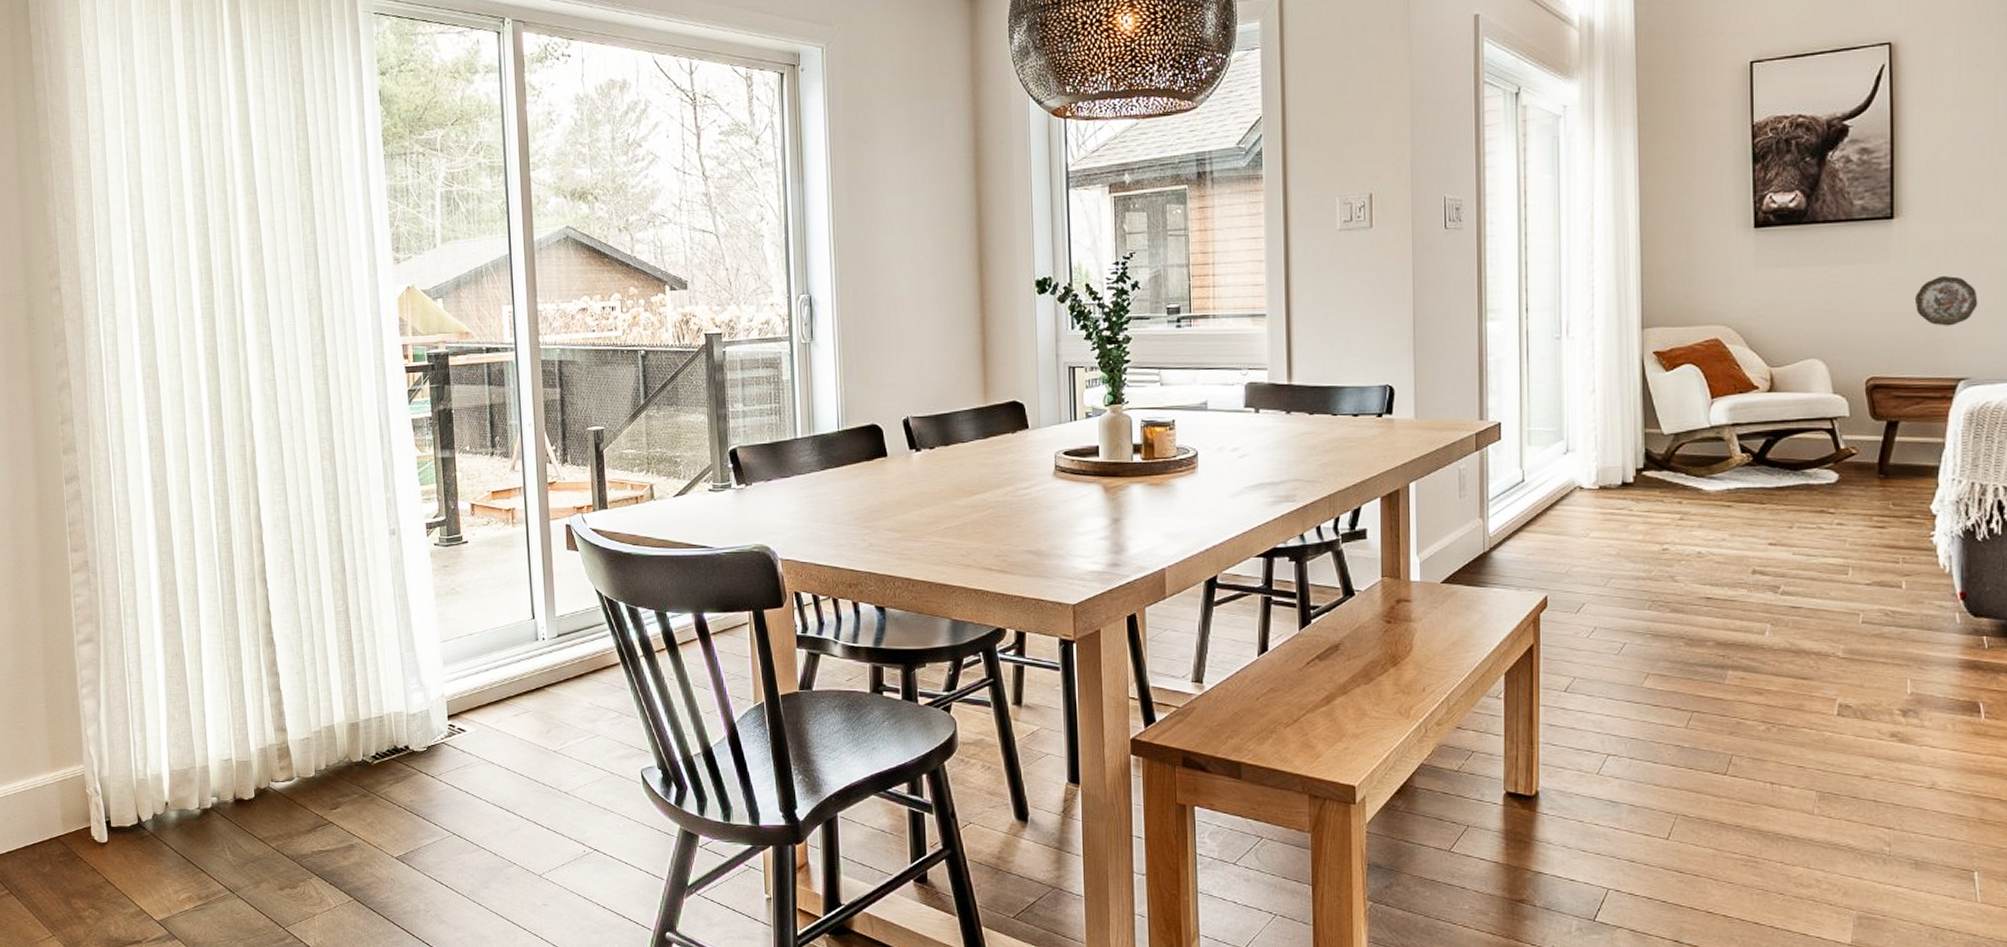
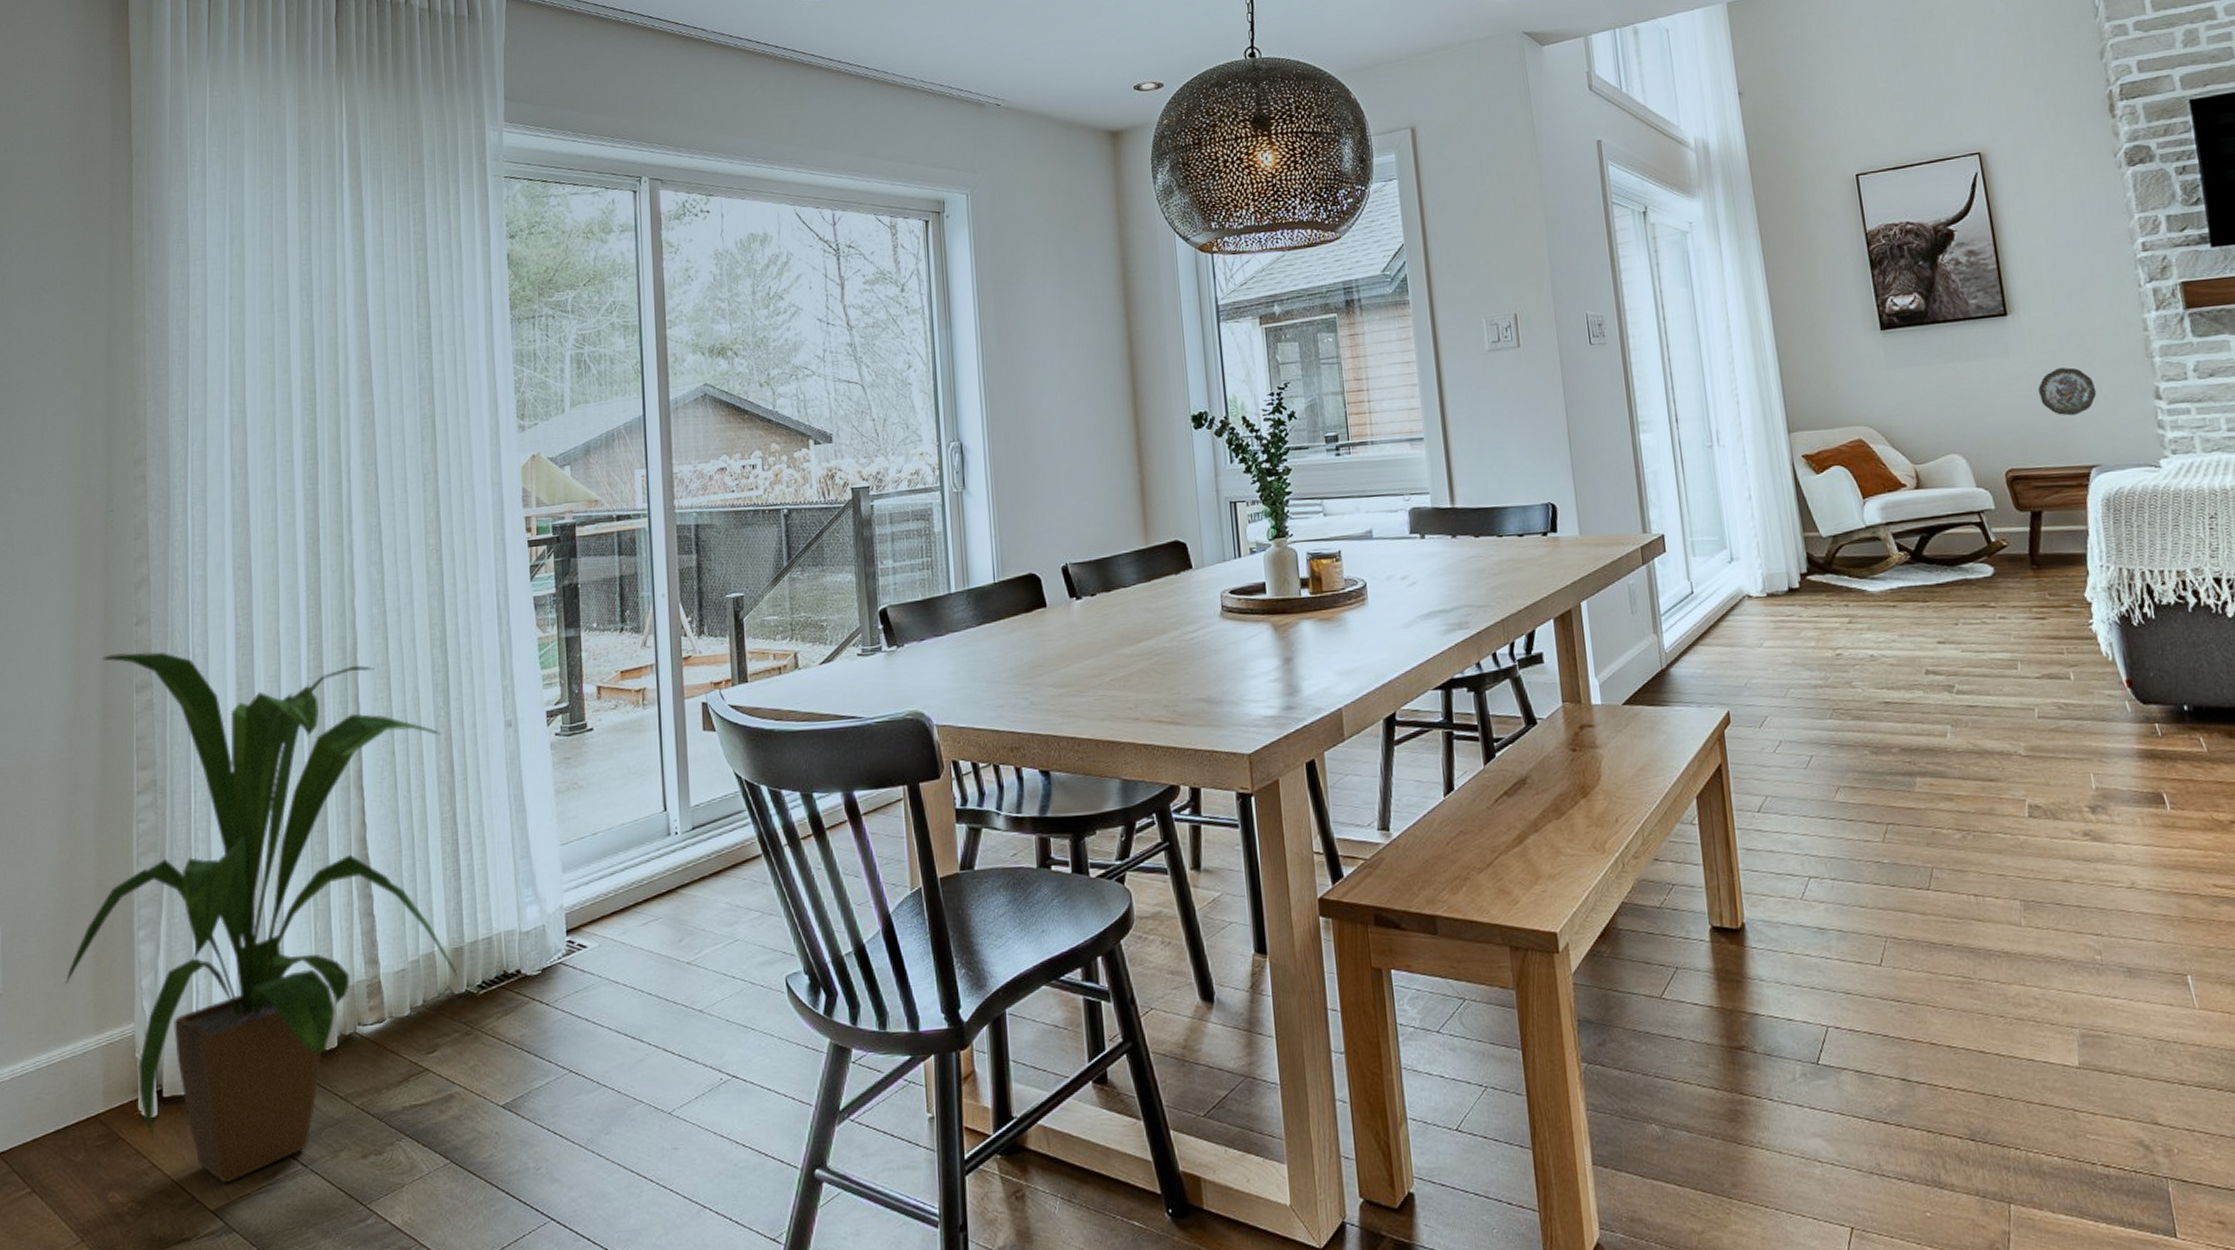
house plant: none [24,447,355,901] -> present [65,651,458,1184]

